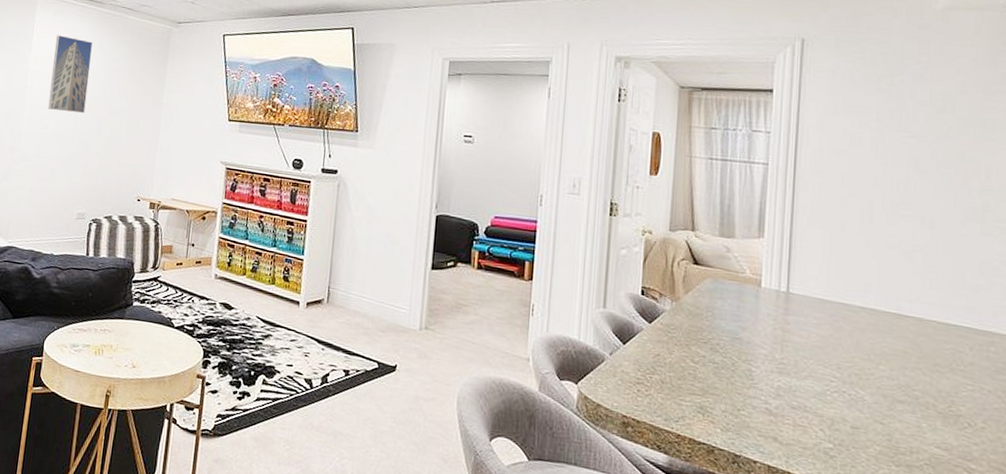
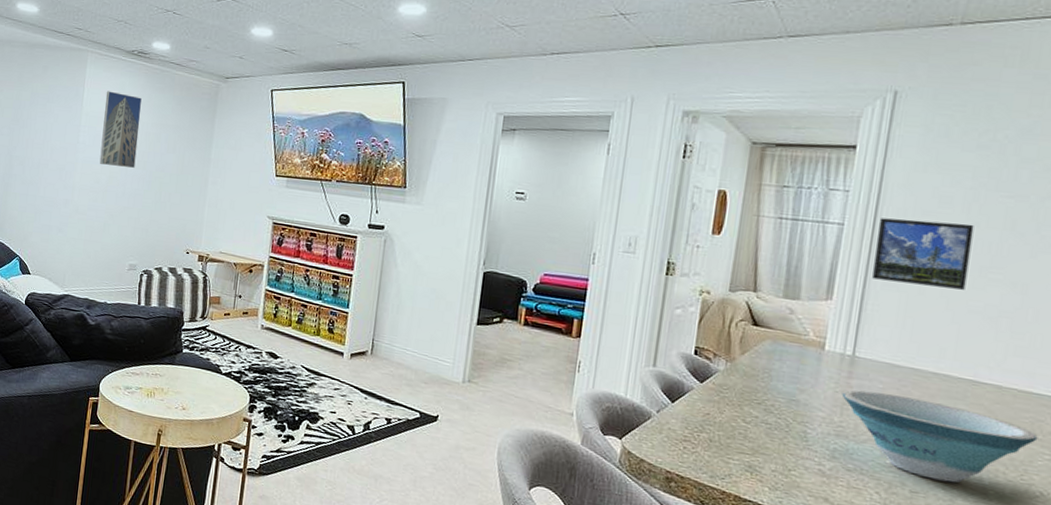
bowl: none [780,326,960,417] -> present [841,389,1038,483]
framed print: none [798,158,883,226] -> present [872,218,974,290]

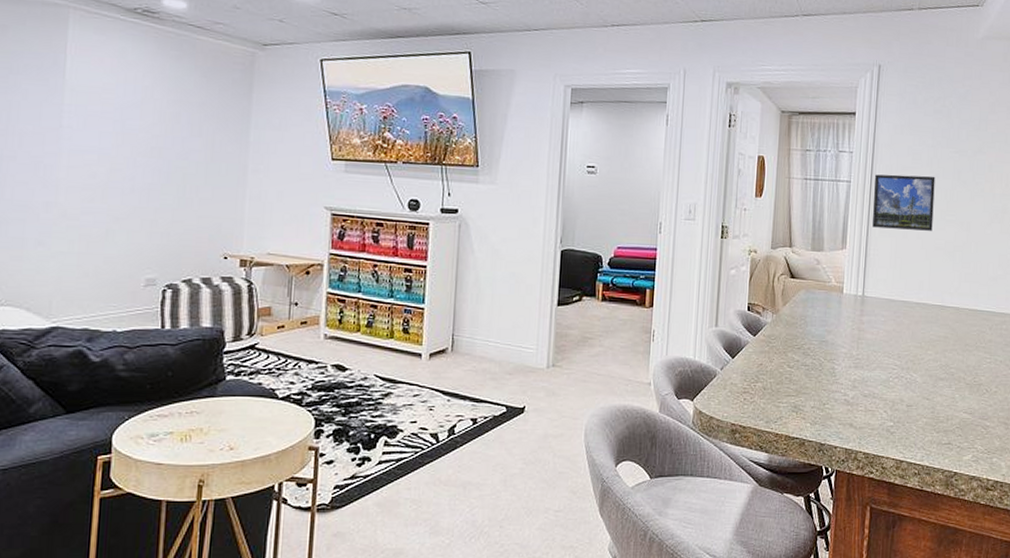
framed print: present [99,91,142,168] -> none [94,59,152,157]
bowl: present [841,389,1038,483] -> none [857,324,982,393]

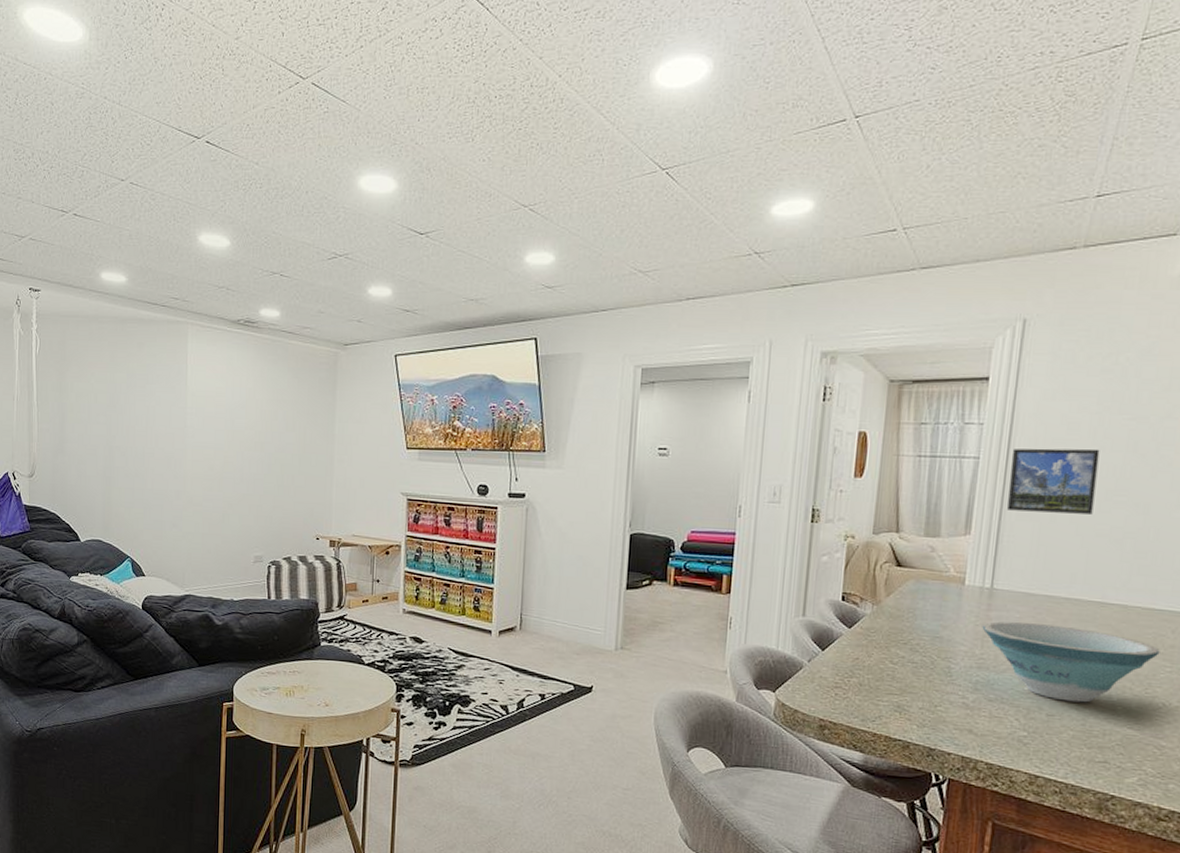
bowl: none [857,324,982,393] -> present [982,621,1160,703]

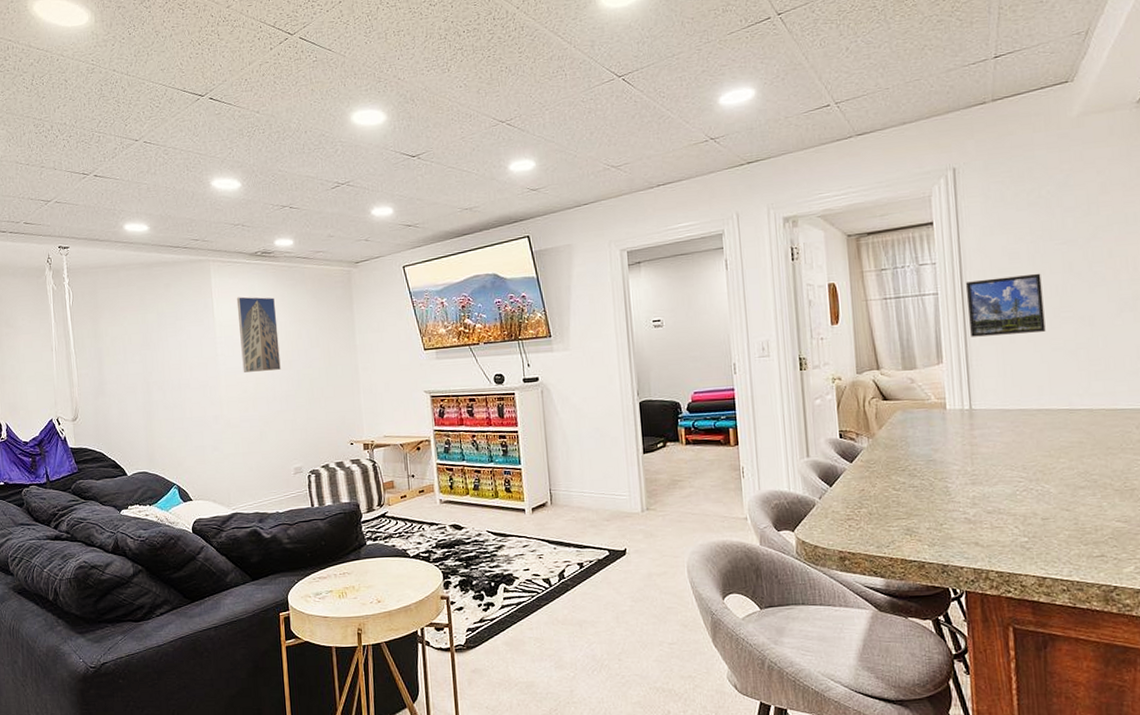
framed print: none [211,367,254,450] -> present [236,296,281,373]
bowl: present [982,621,1160,703] -> none [969,435,1130,504]

